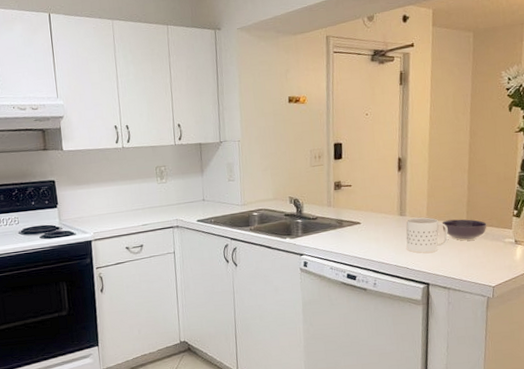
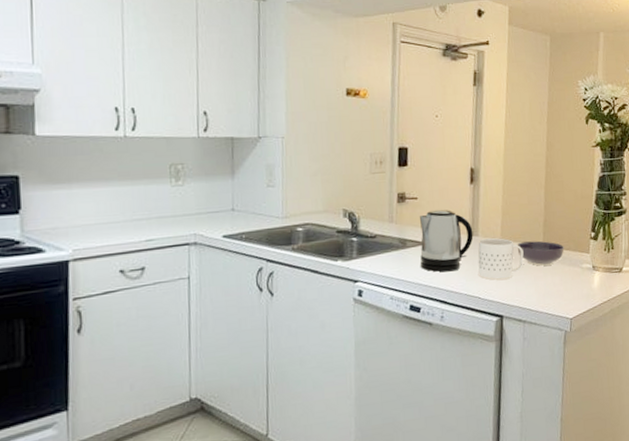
kettle: none [354,194,402,247] -> present [420,209,474,272]

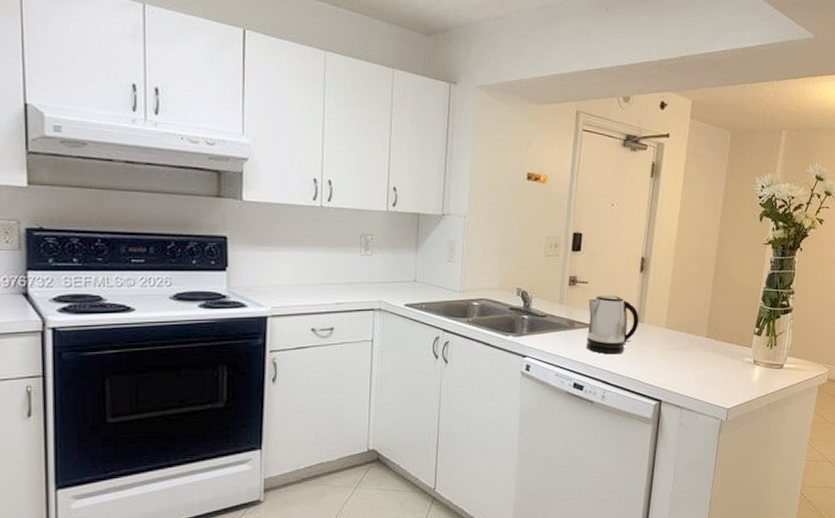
mug: present [477,238,524,281] -> none [640,326,687,367]
bowl: present [517,240,565,266] -> none [681,332,727,356]

